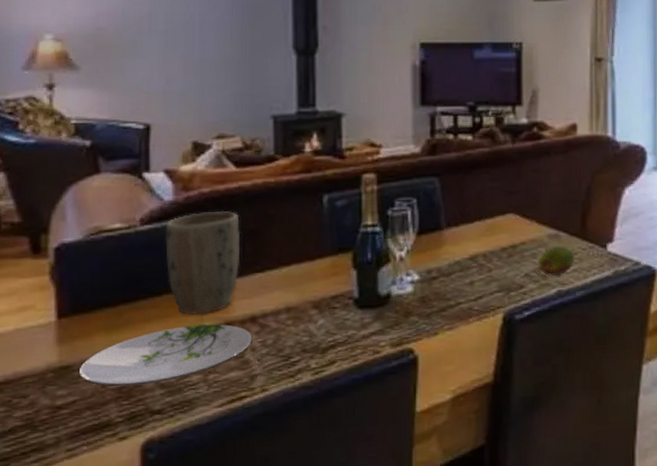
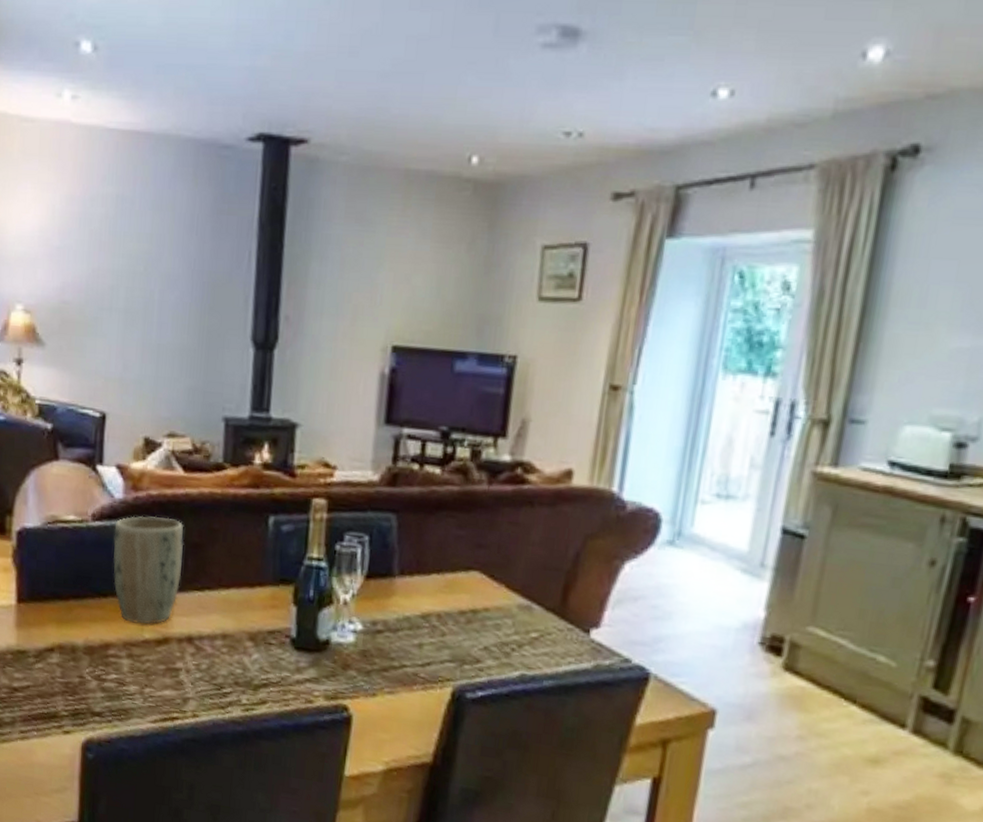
plate: present [78,324,253,387] -> none [32,633,188,686]
fruit: present [538,246,575,277] -> none [501,620,548,657]

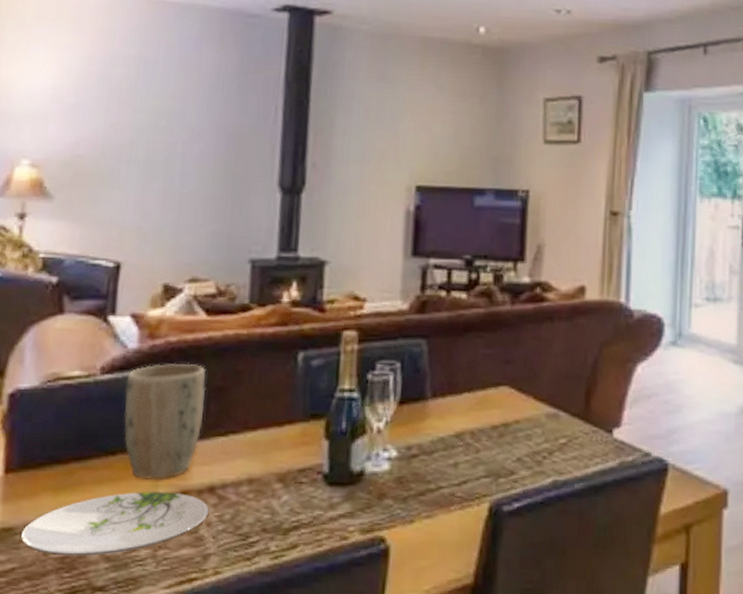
plate: none [32,633,188,686] -> present [20,492,210,556]

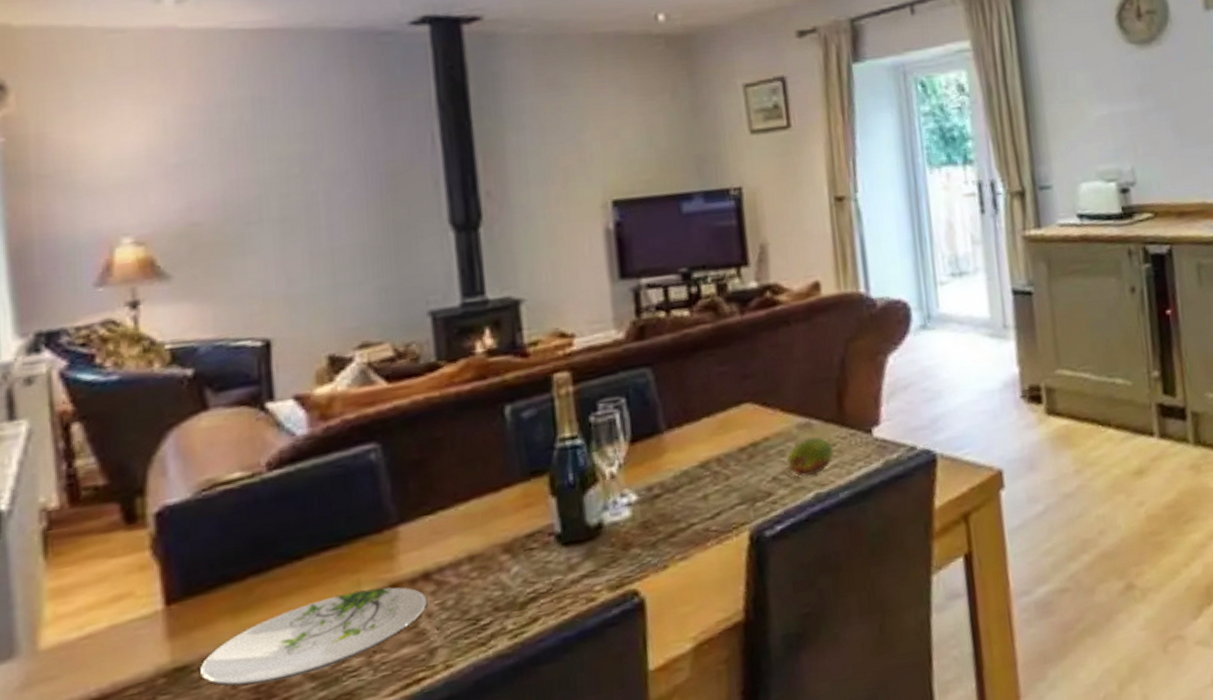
plant pot: present [124,363,206,479] -> none [301,440,403,580]
fruit: none [532,428,575,463] -> present [787,437,834,477]

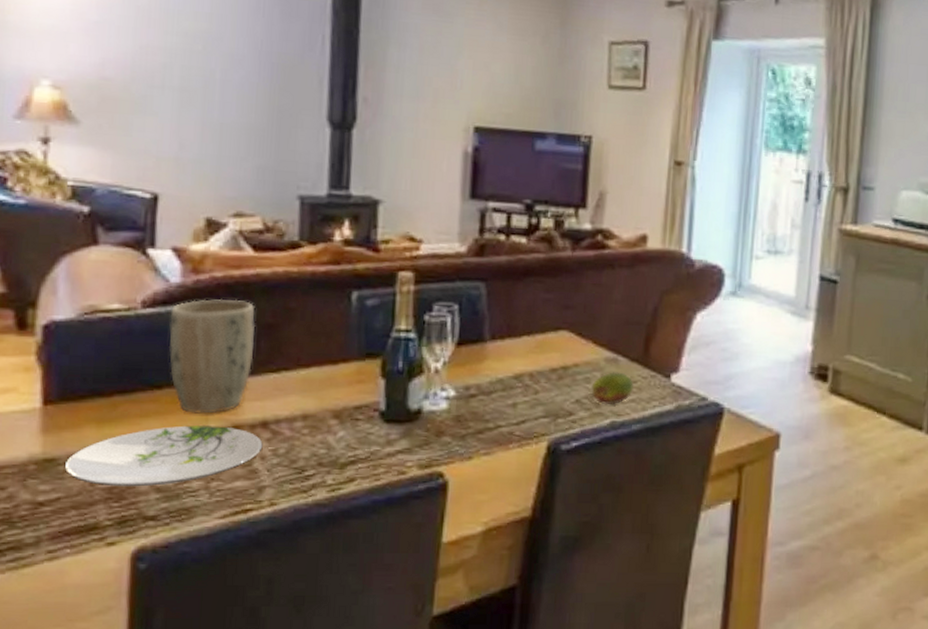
plant pot: none [301,440,403,580] -> present [169,298,256,414]

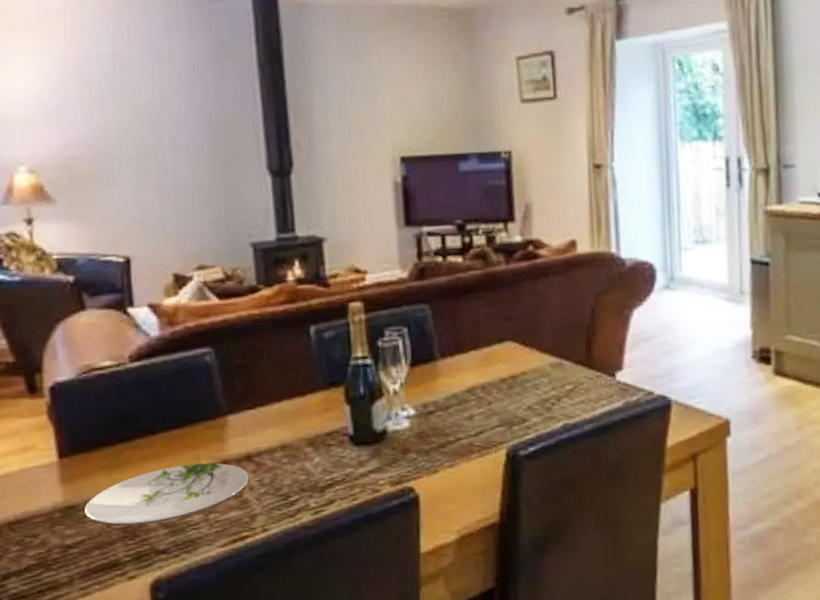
plant pot: present [169,298,256,414] -> none [154,345,231,454]
fruit: present [591,372,634,405] -> none [541,376,581,409]

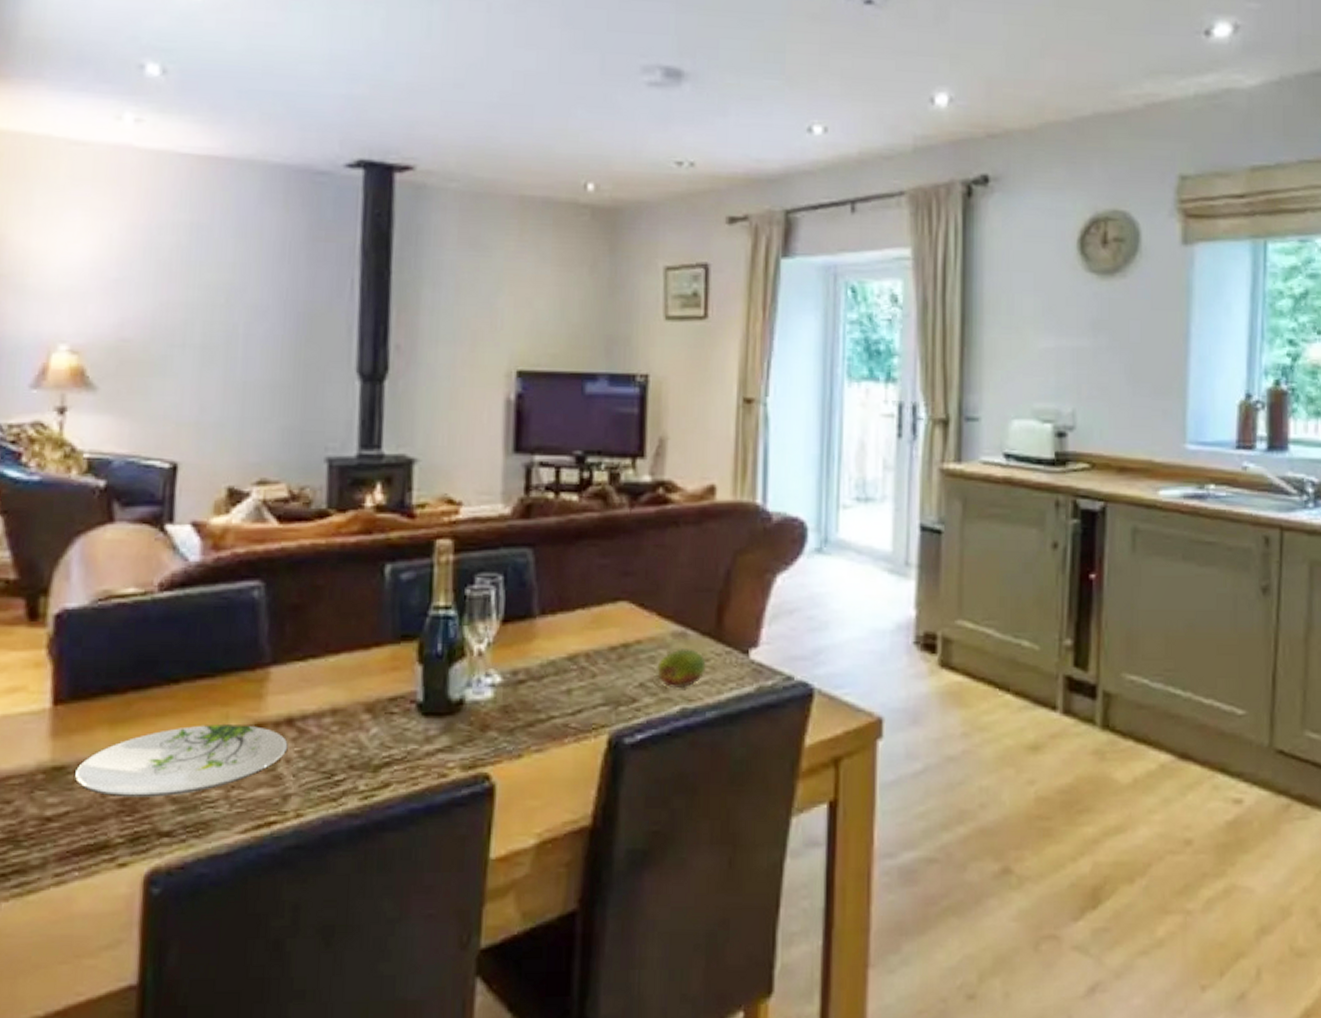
fruit: none [541,376,581,409] -> present [657,649,706,689]

